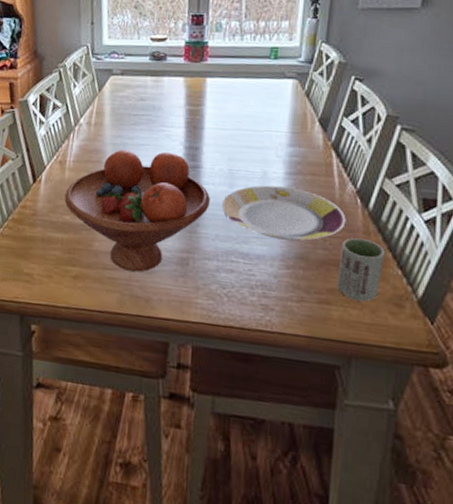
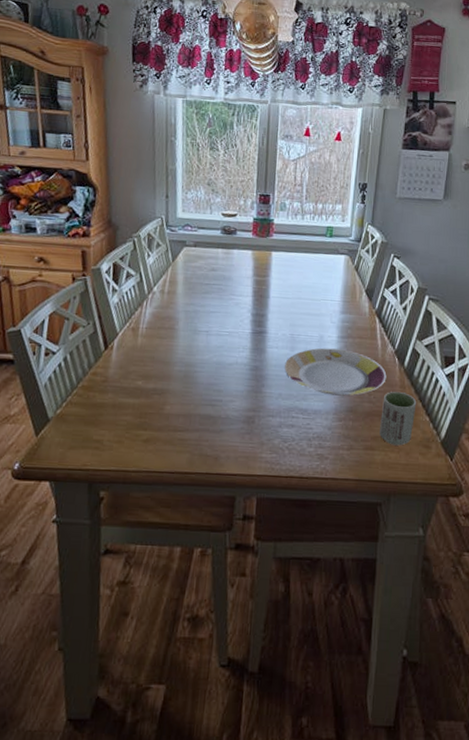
fruit bowl: present [64,149,210,272] -> none [136,316,274,432]

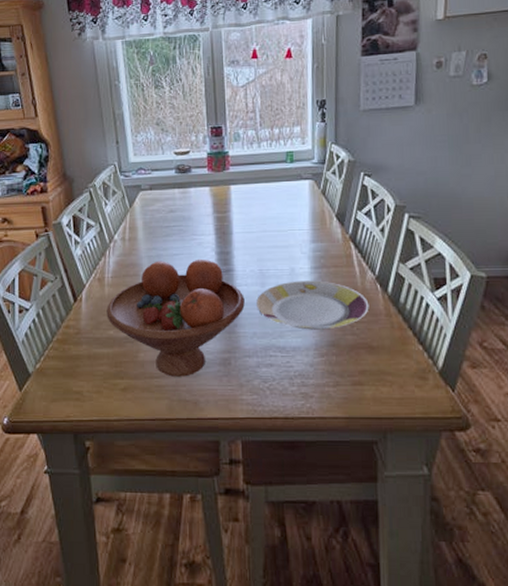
fruit bowl: none [136,316,274,432] -> present [106,259,245,377]
cup: present [380,391,417,446] -> none [367,320,407,379]

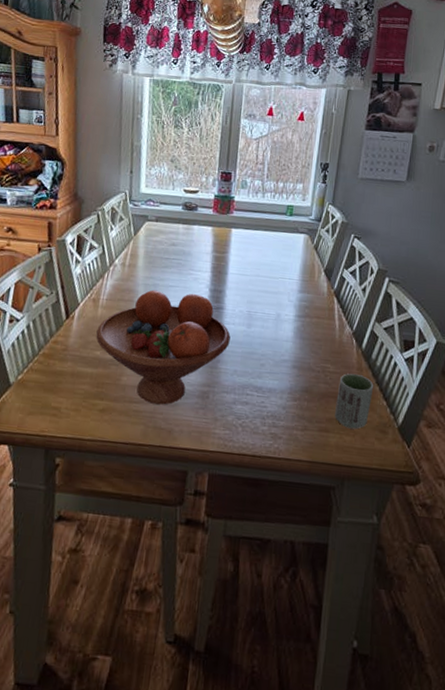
plate: present [256,280,369,330] -> none [241,326,344,376]
cup: none [367,320,407,379] -> present [335,373,374,430]

